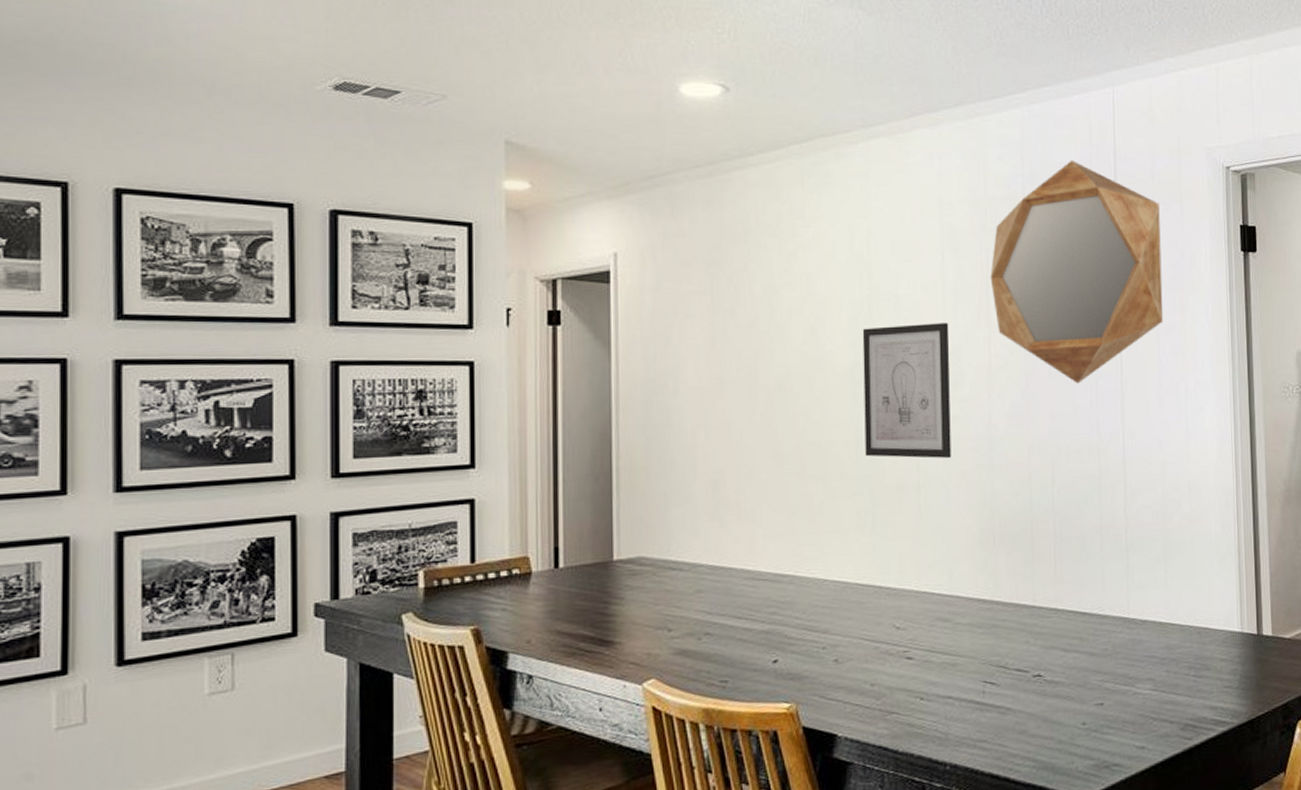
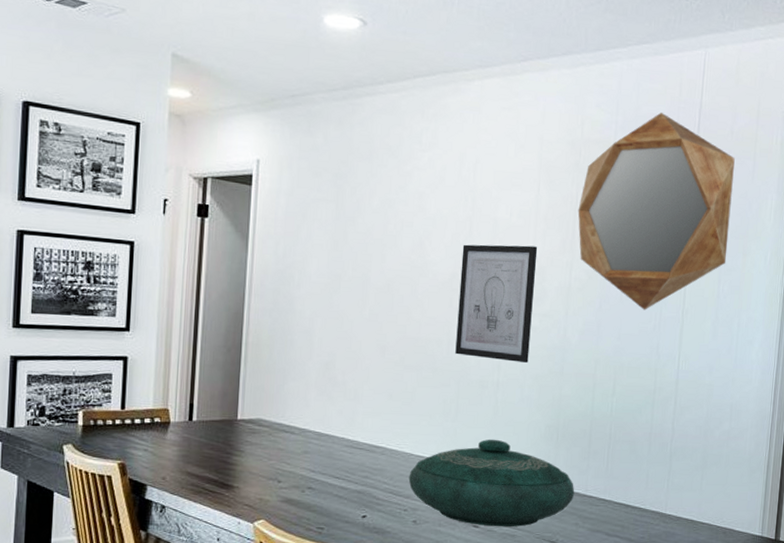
decorative bowl: none [824,551,1021,656] -> present [408,439,575,527]

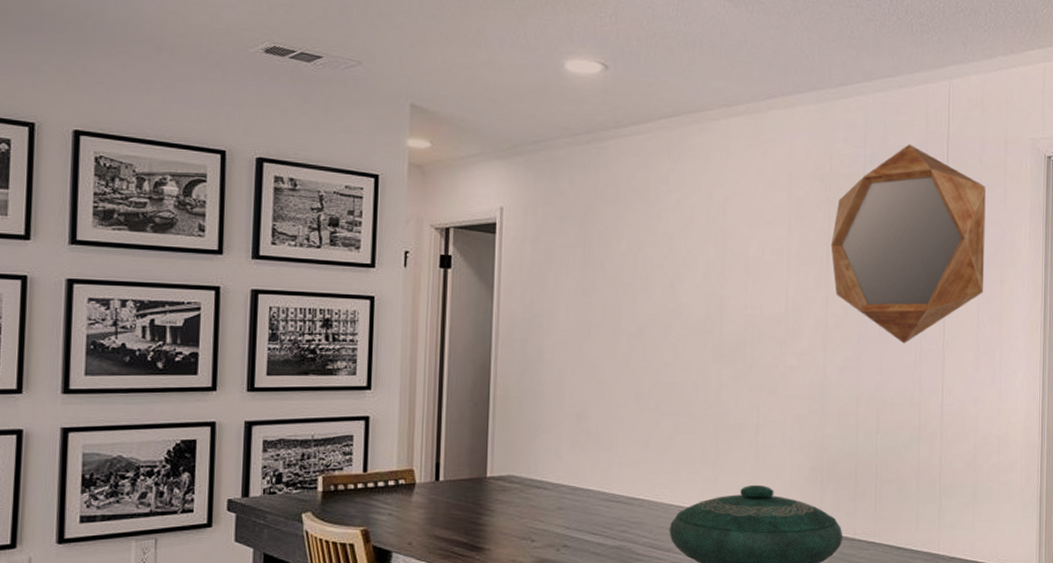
wall art: present [455,244,538,363] -> none [712,283,792,403]

